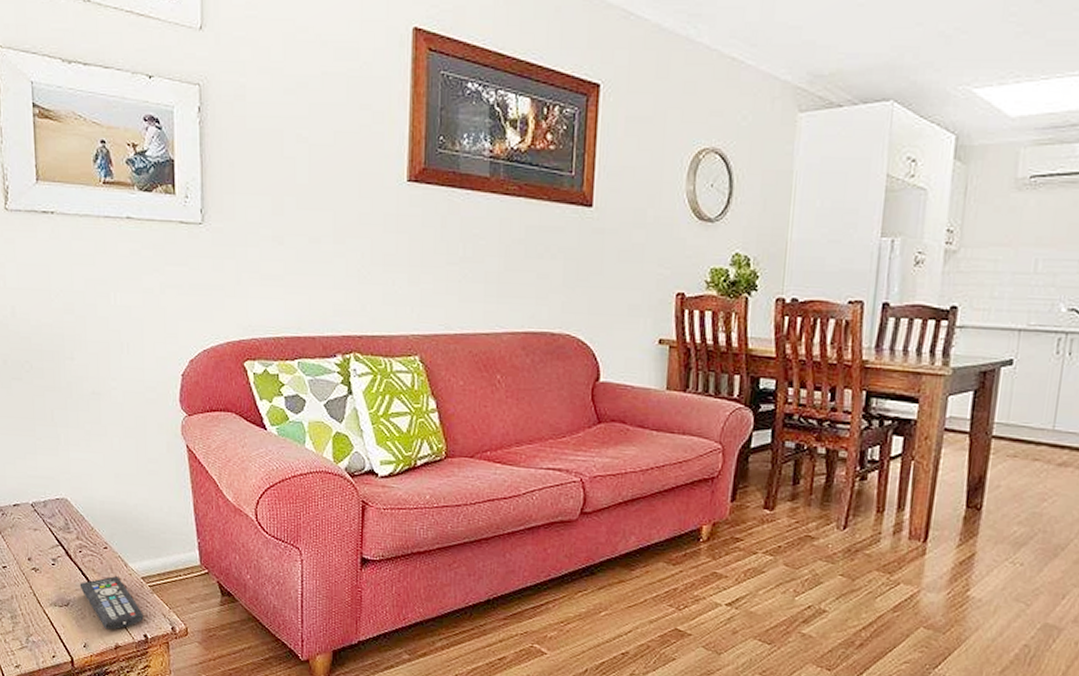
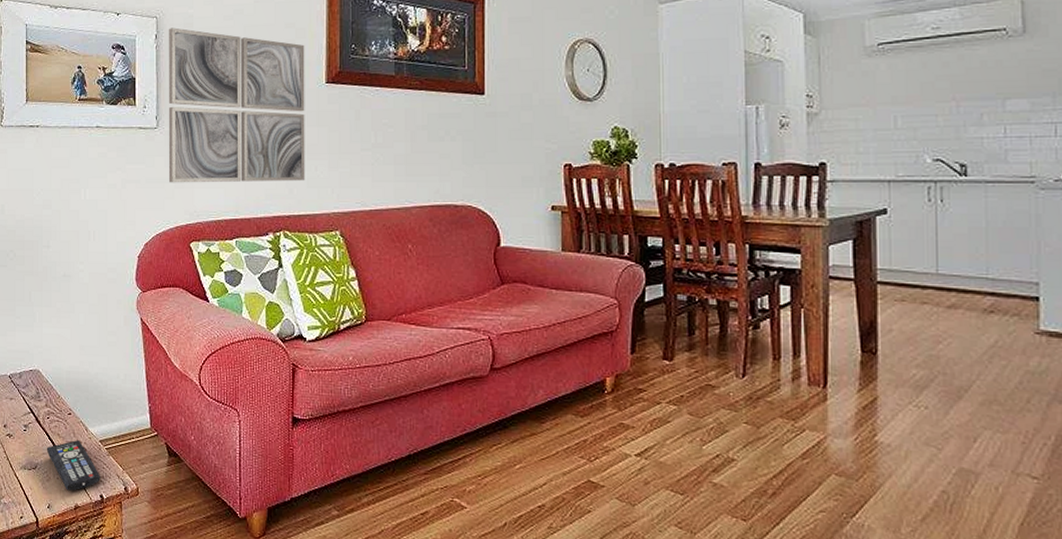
wall art: none [215,99,383,297] -> present [168,27,305,183]

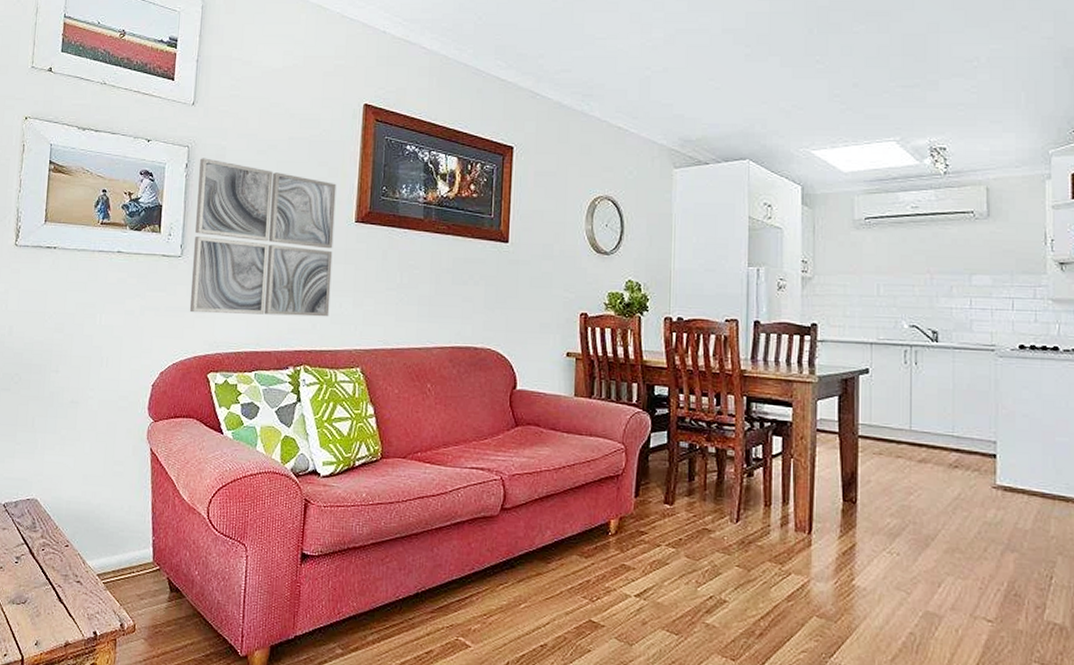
remote control: present [46,440,101,491] -> none [38,573,96,627]

